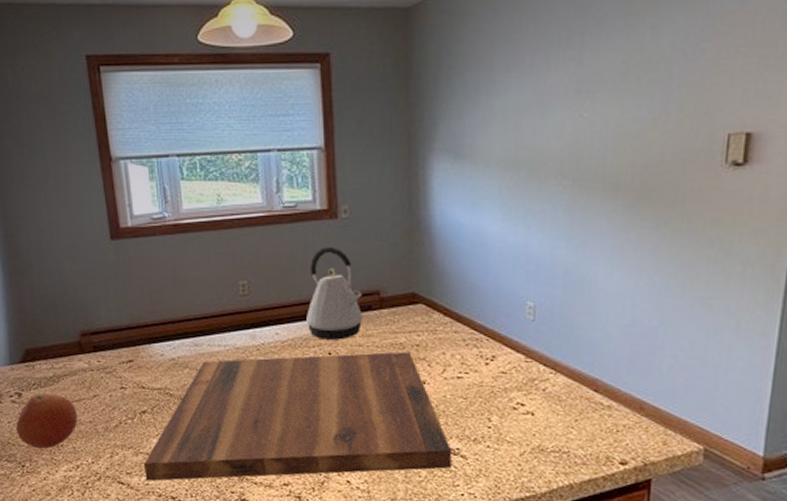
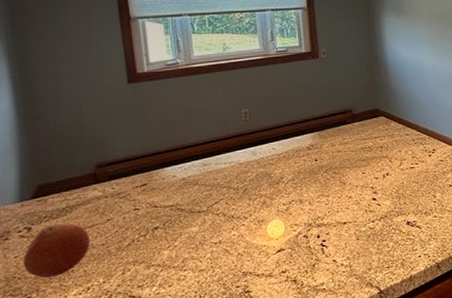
cutting board: present [143,351,452,481] -> none [155,152,411,290]
kettle: present [307,246,362,340] -> none [297,78,340,150]

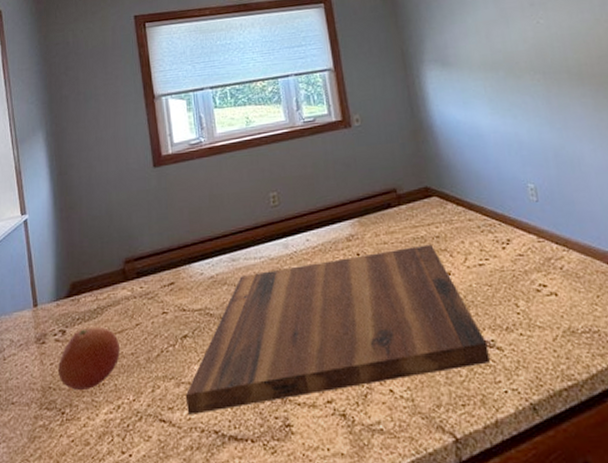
cutting board: none [155,152,411,290] -> present [185,244,490,415]

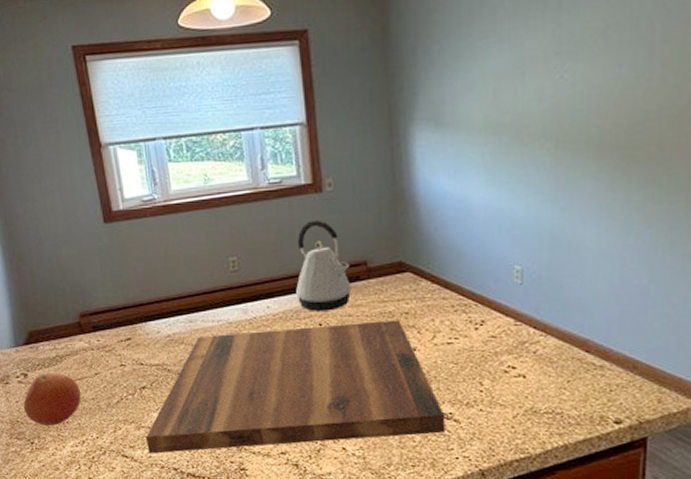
kettle: none [331,152,384,241] -> present [296,219,351,311]

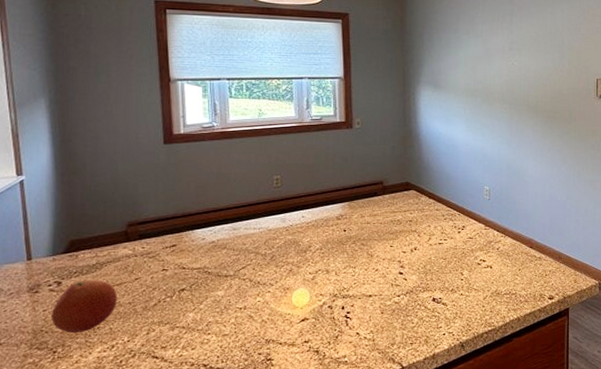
cutting board: present [145,320,445,454] -> none [178,226,436,352]
kettle: present [296,219,351,311] -> none [327,148,370,220]

